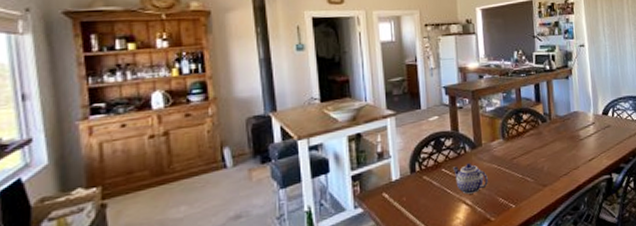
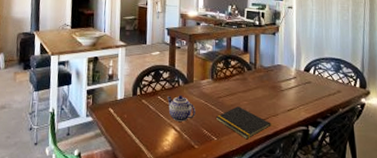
notepad: none [511,165,573,201] -> present [215,106,271,140]

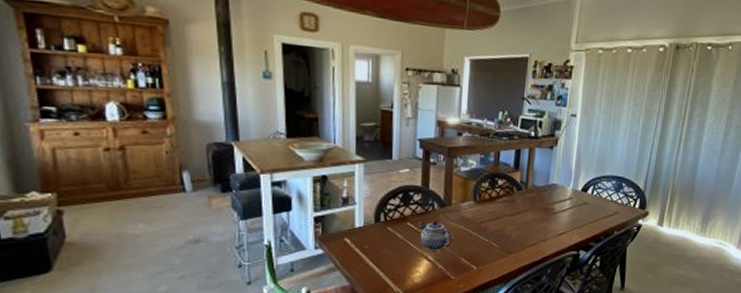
notepad: present [215,106,271,140] -> none [476,232,540,267]

